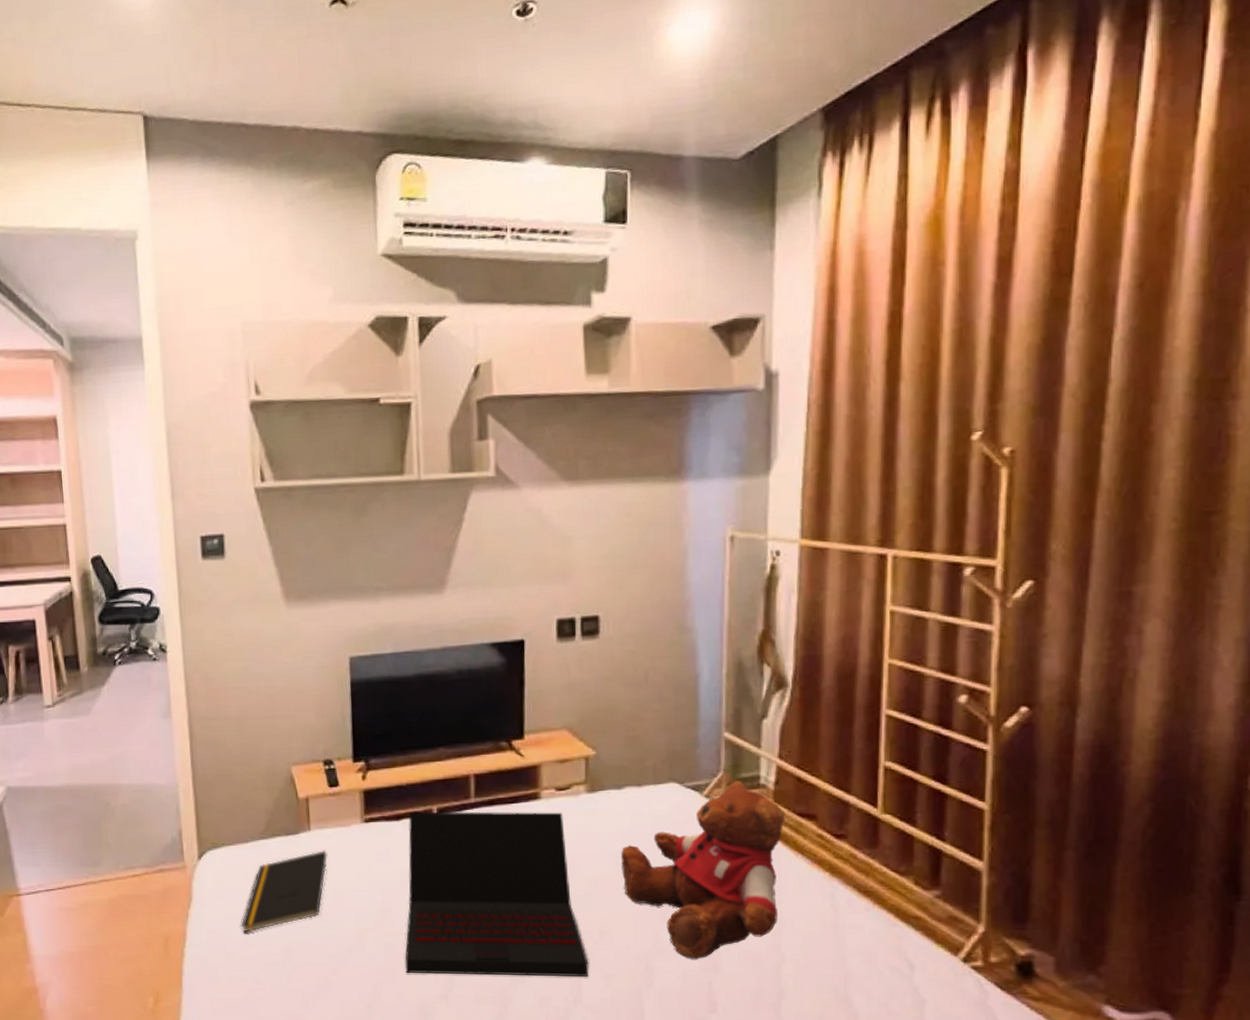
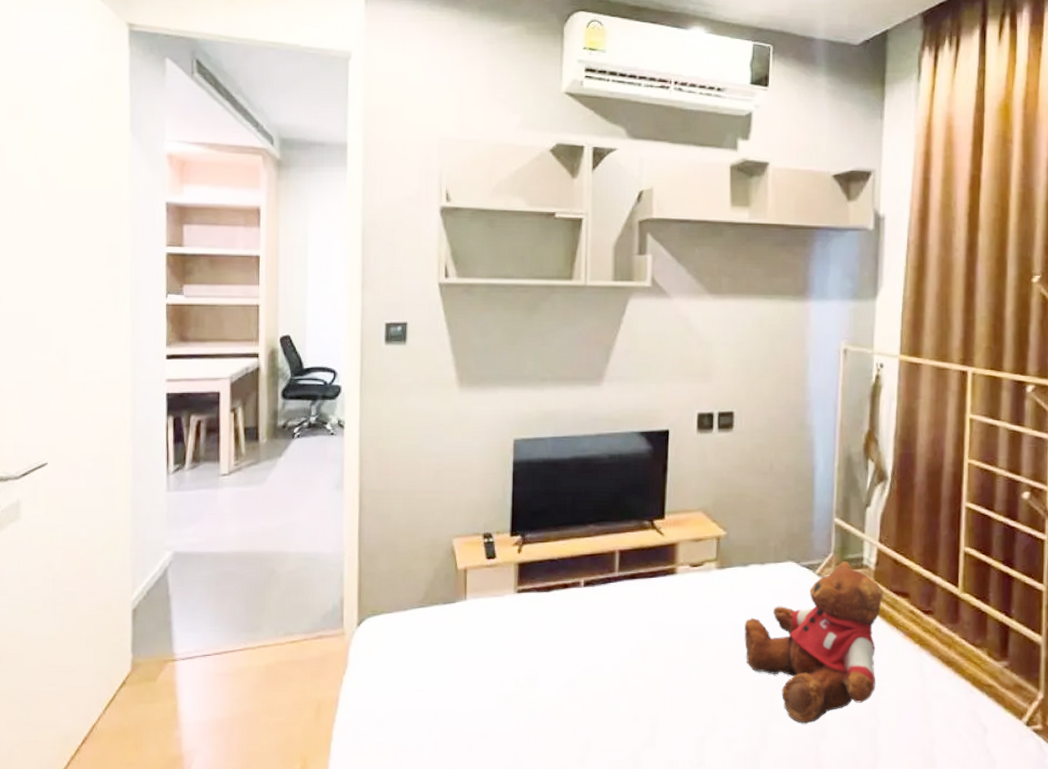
notepad: present [241,850,328,933] -> none [393,618,480,699]
laptop: present [405,811,589,977] -> none [546,584,712,741]

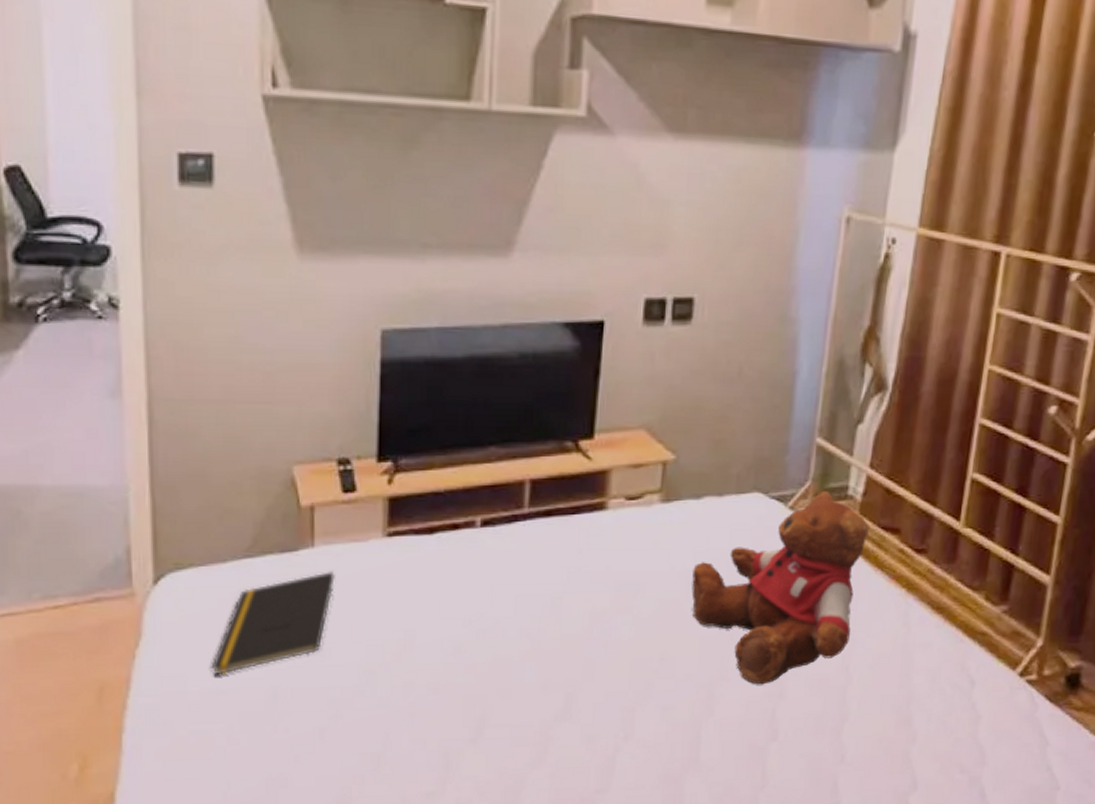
notepad: none [393,618,480,699] -> present [211,570,335,676]

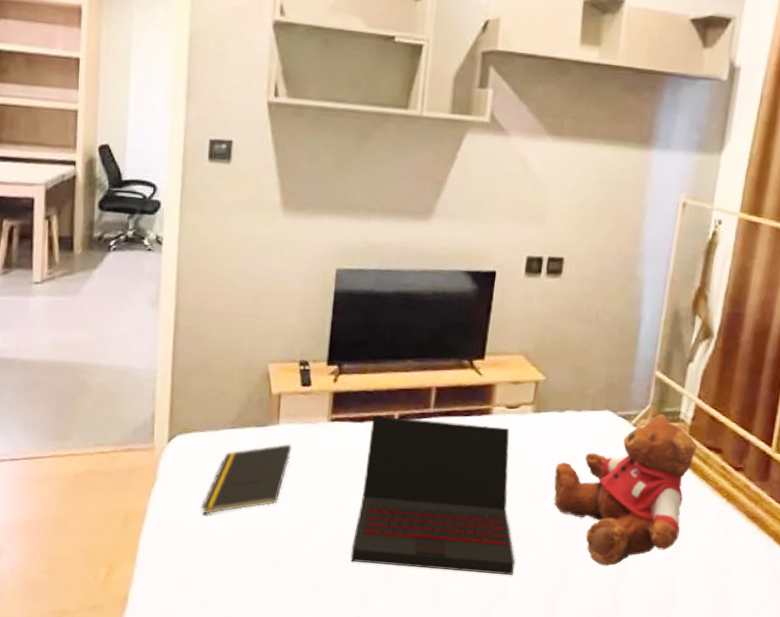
laptop: none [427,523,645,715] -> present [350,416,515,575]

